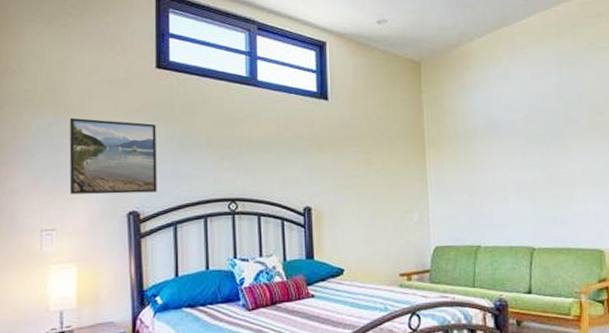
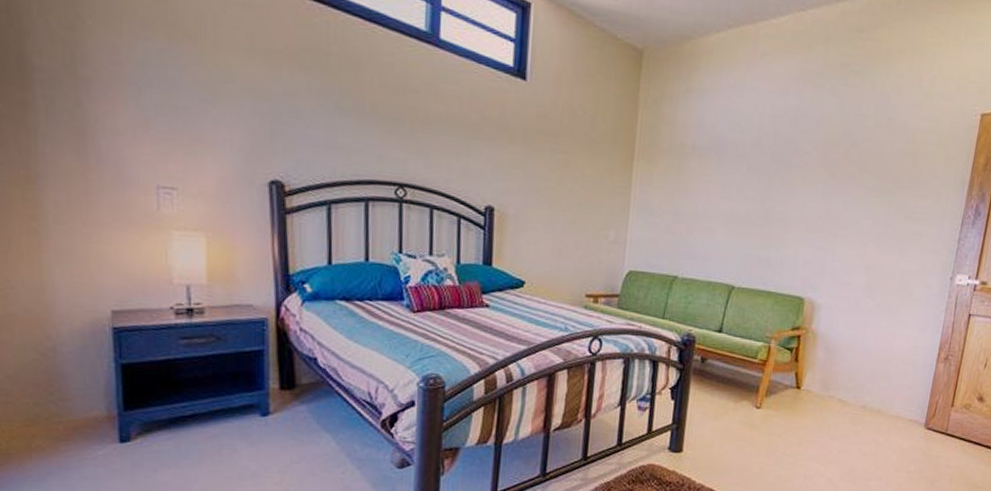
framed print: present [69,117,157,195] -> none [188,46,307,161]

